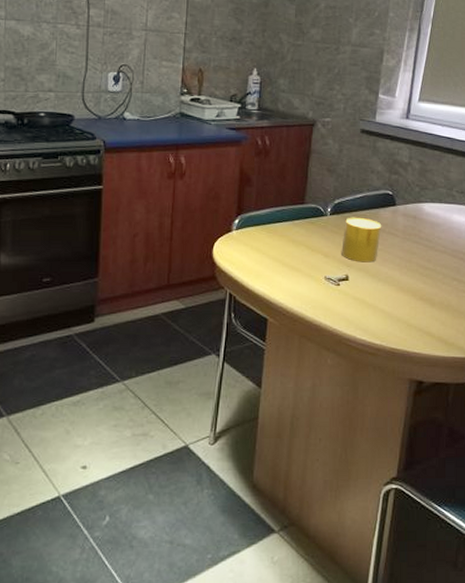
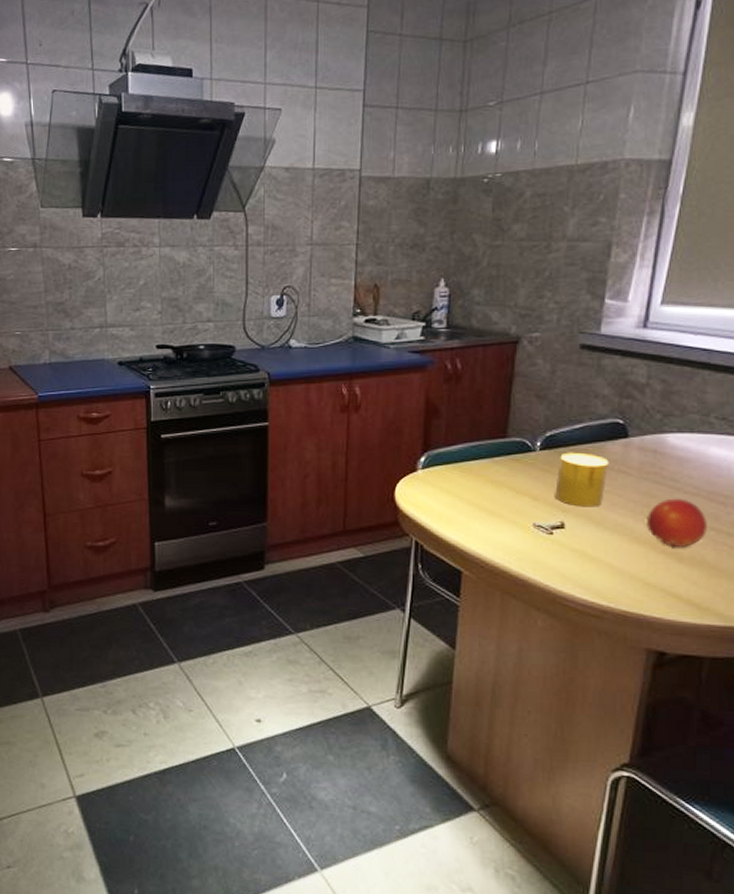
fruit: none [409,255,452,295] -> present [647,498,707,548]

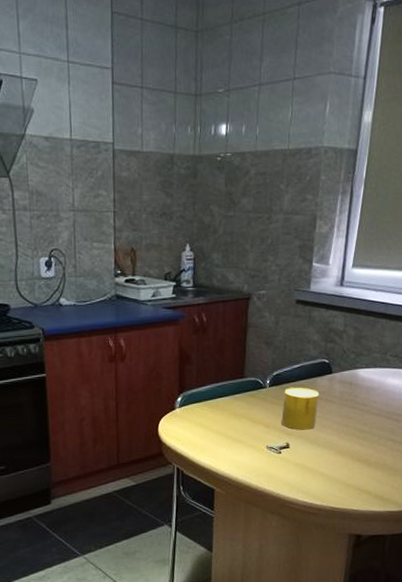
fruit: present [647,498,707,548] -> none [346,418,387,457]

